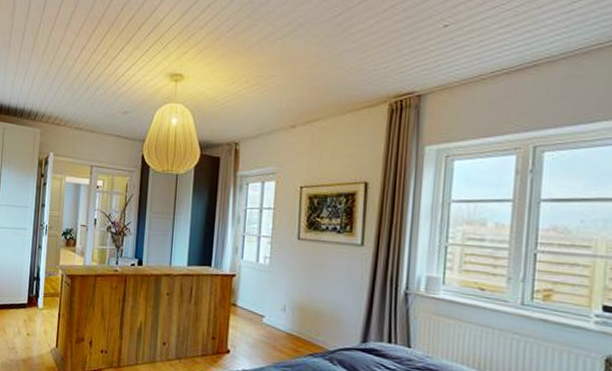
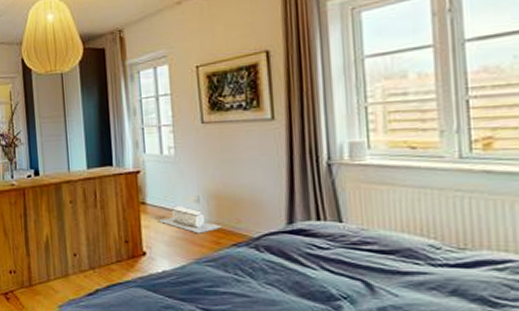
architectural model: none [245,312,303,340] -> present [158,206,222,234]

